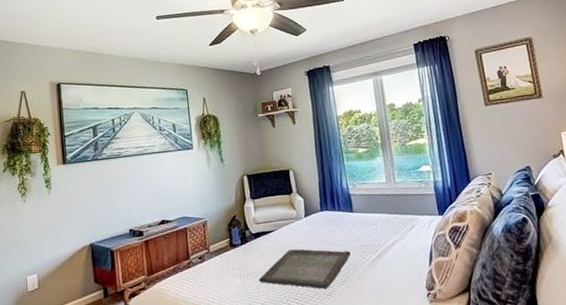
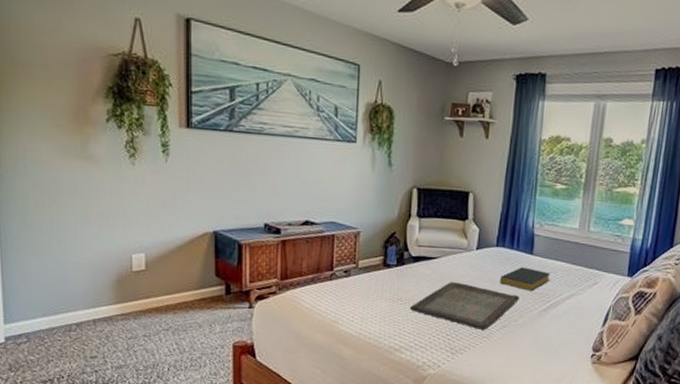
hardback book: none [330,224,373,246] -> present [500,266,551,292]

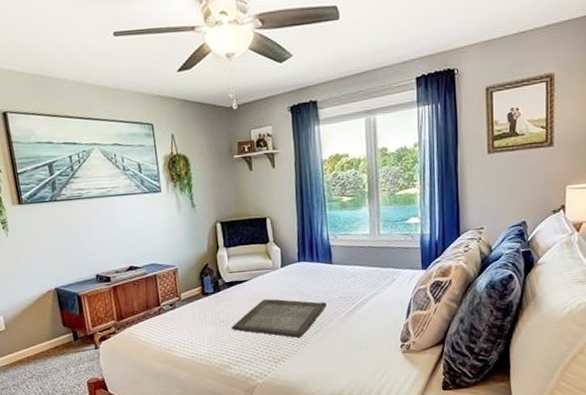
hardback book: present [500,266,551,292] -> none [306,276,352,297]

